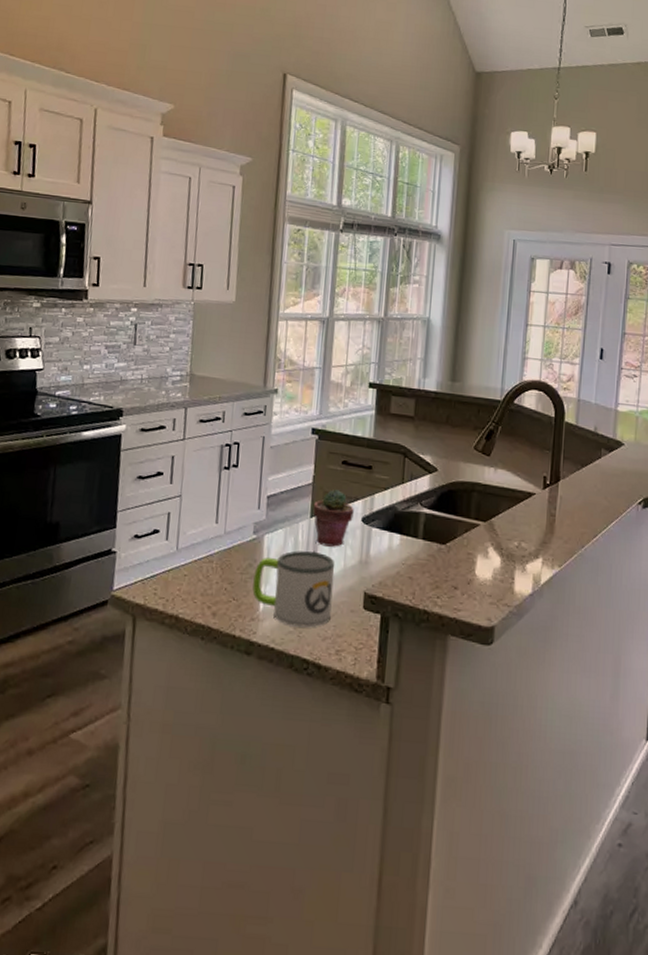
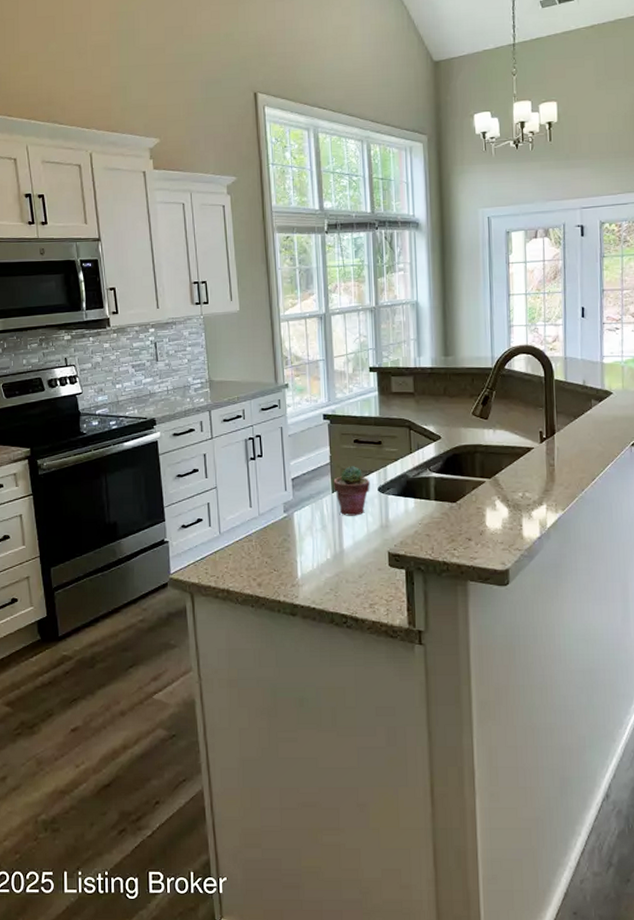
mug: present [252,550,335,628] -> none [289,522,361,588]

